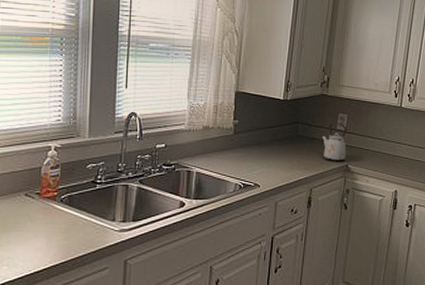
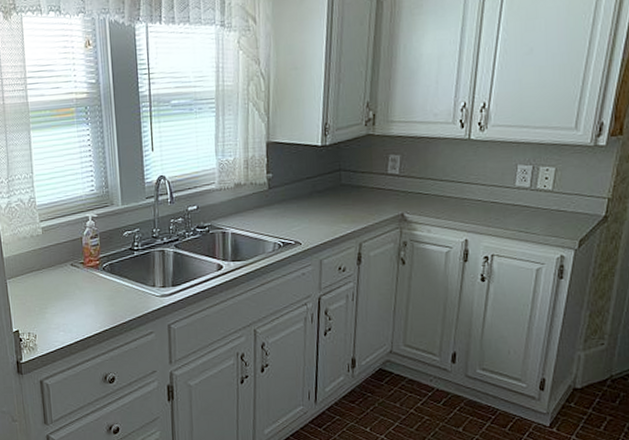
kettle: present [321,123,347,162] -> none [369,165,400,211]

